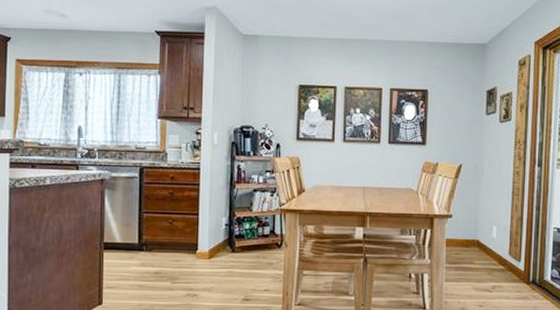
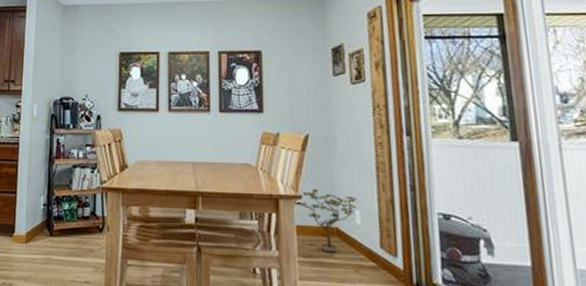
decorative plant: none [445,209,495,260] -> present [293,188,357,253]

